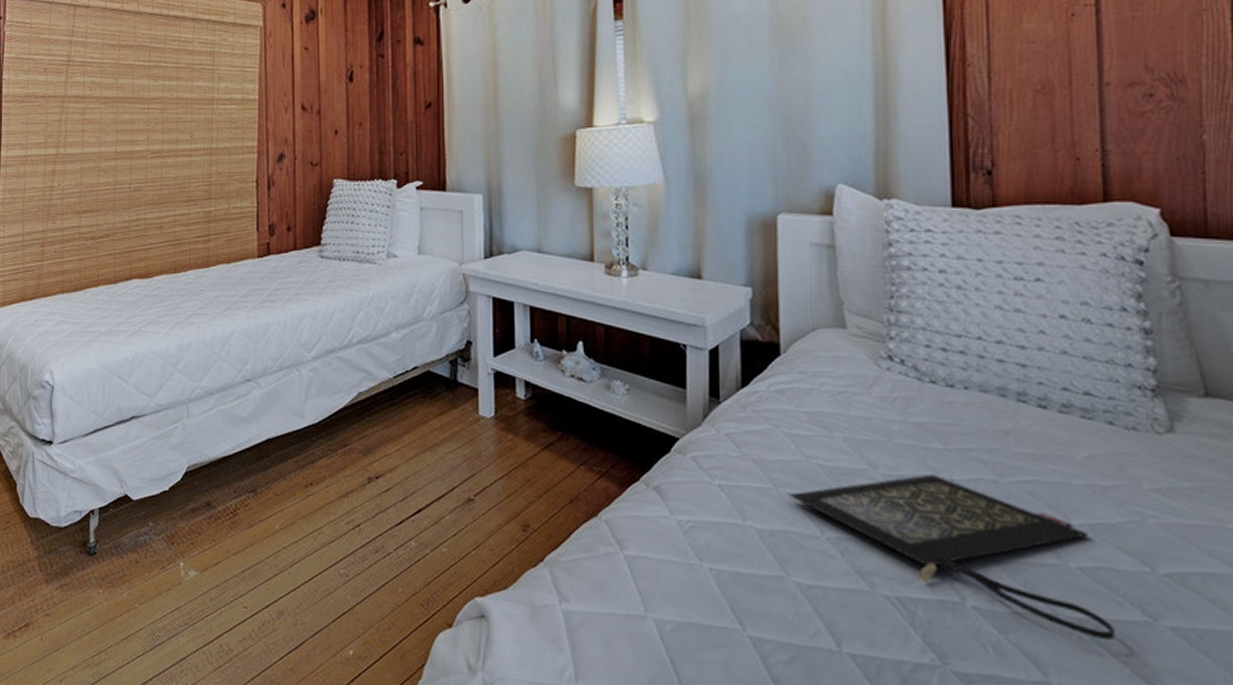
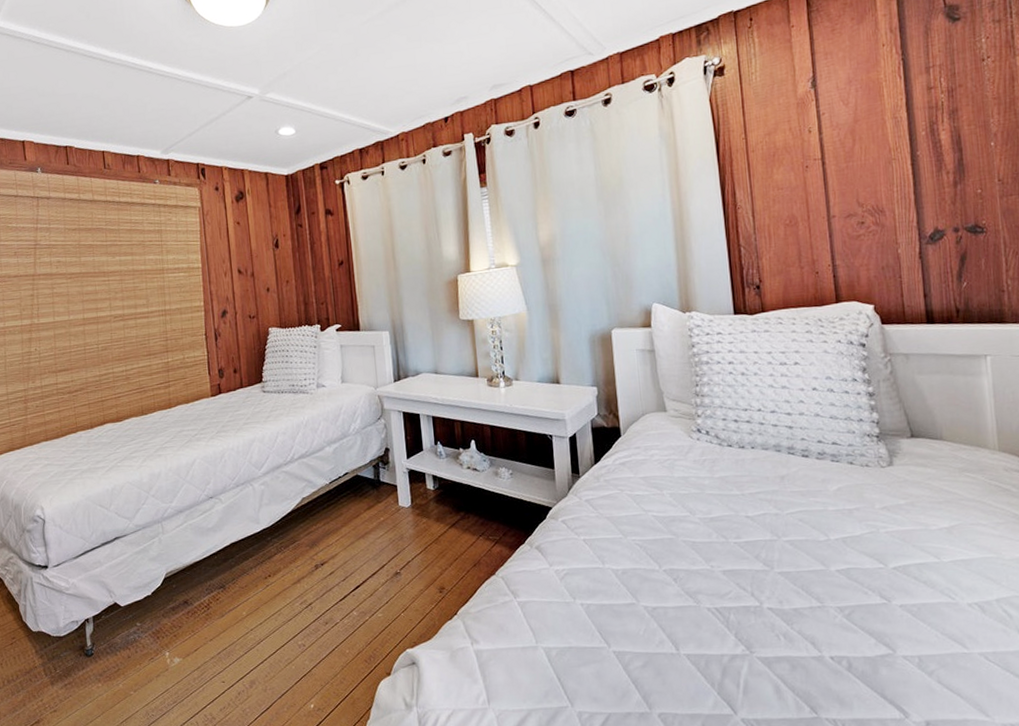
clutch bag: present [788,474,1115,641] -> none [634,514,864,620]

